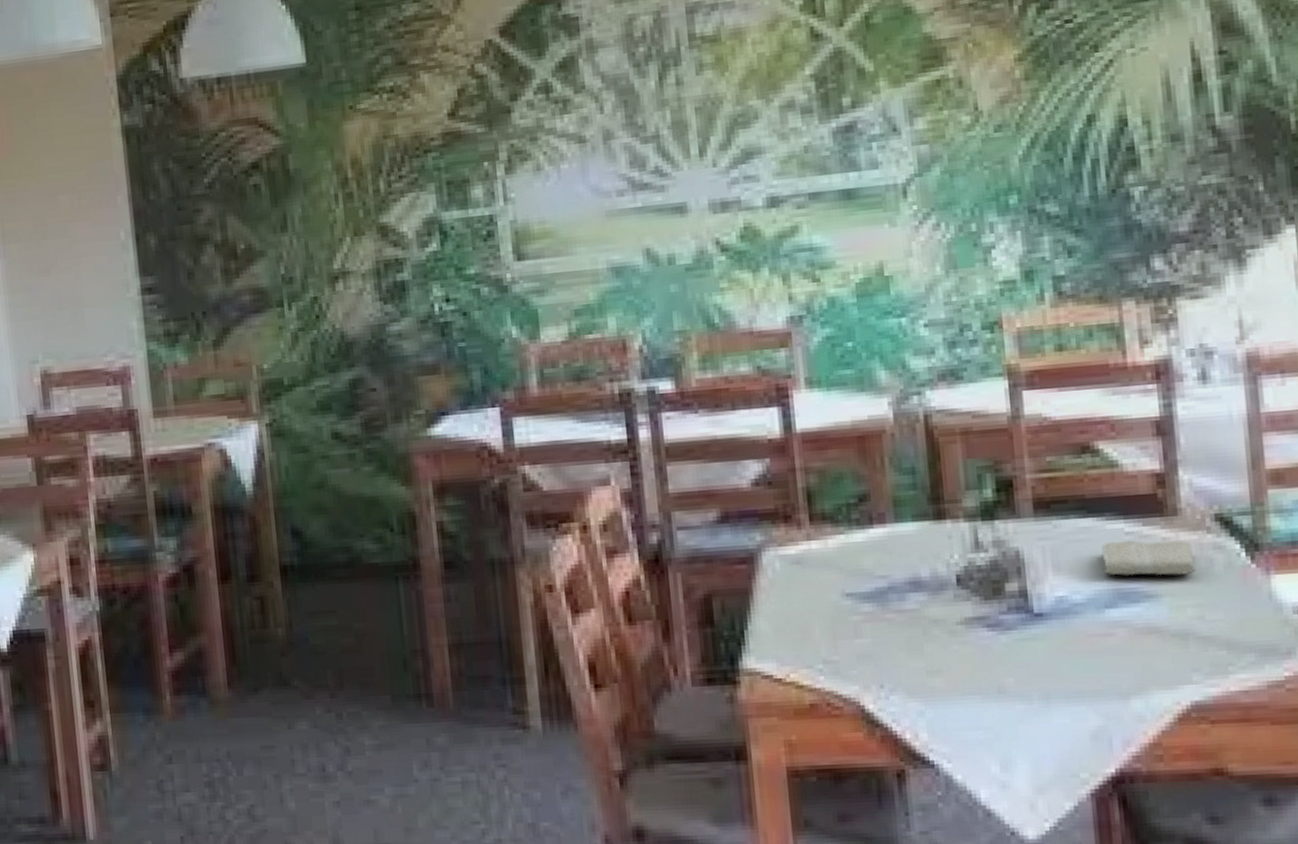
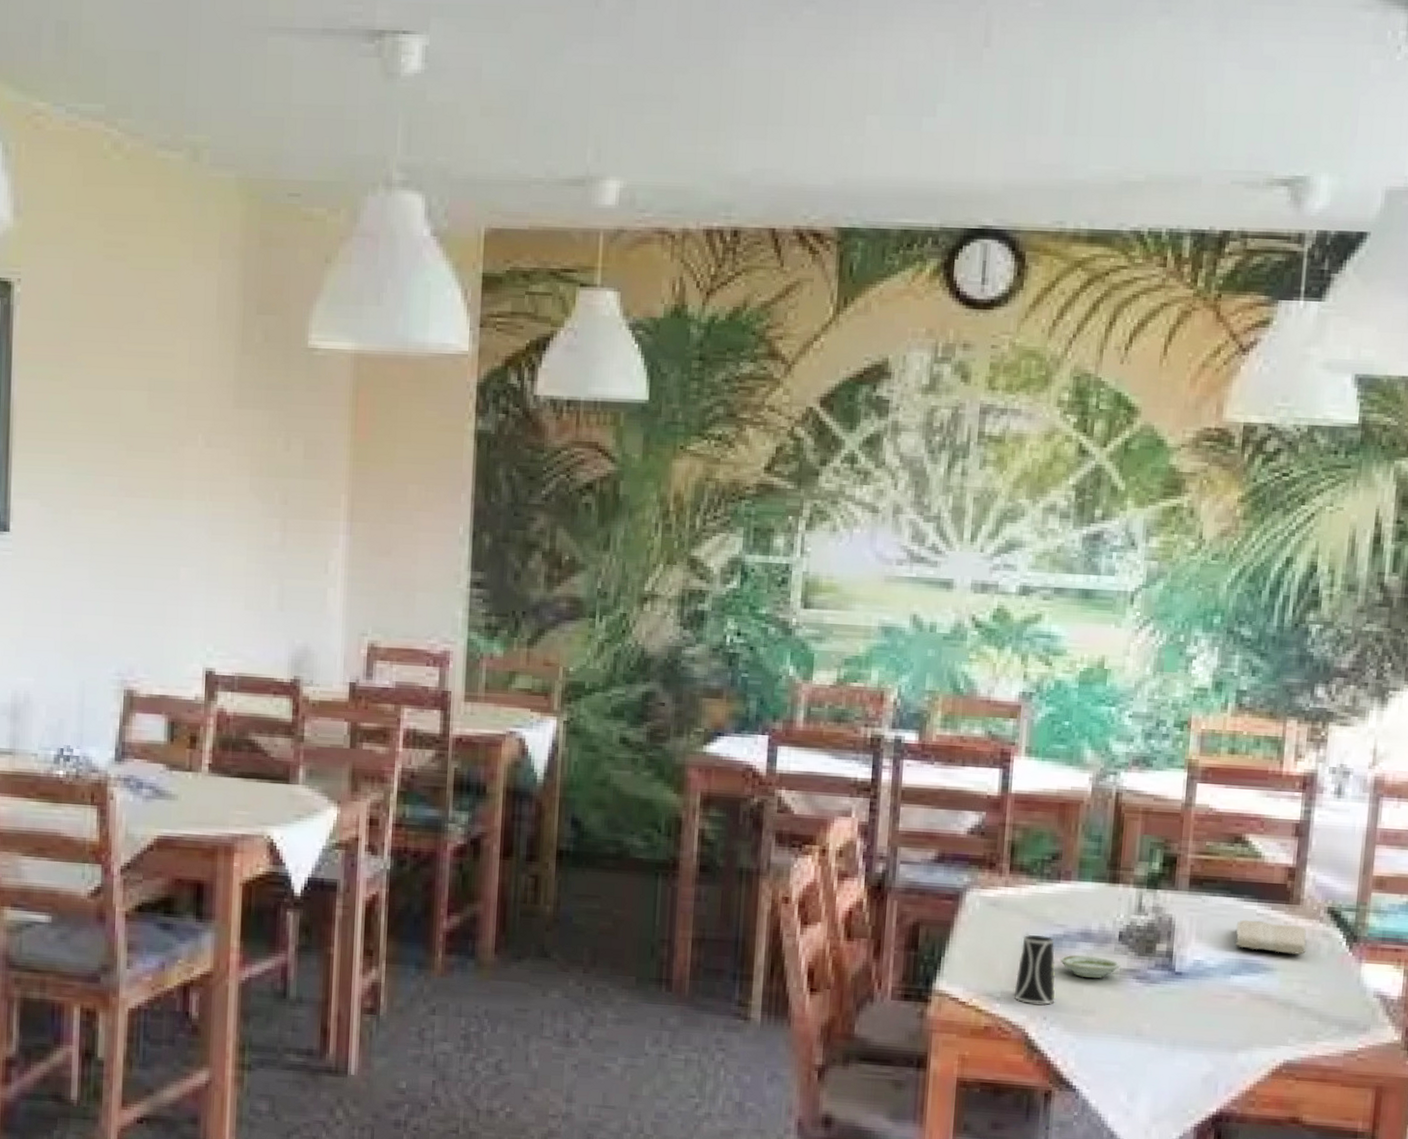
cup: none [838,591,891,672] -> present [1013,935,1055,1005]
saucer: none [888,607,964,633] -> present [1059,954,1120,978]

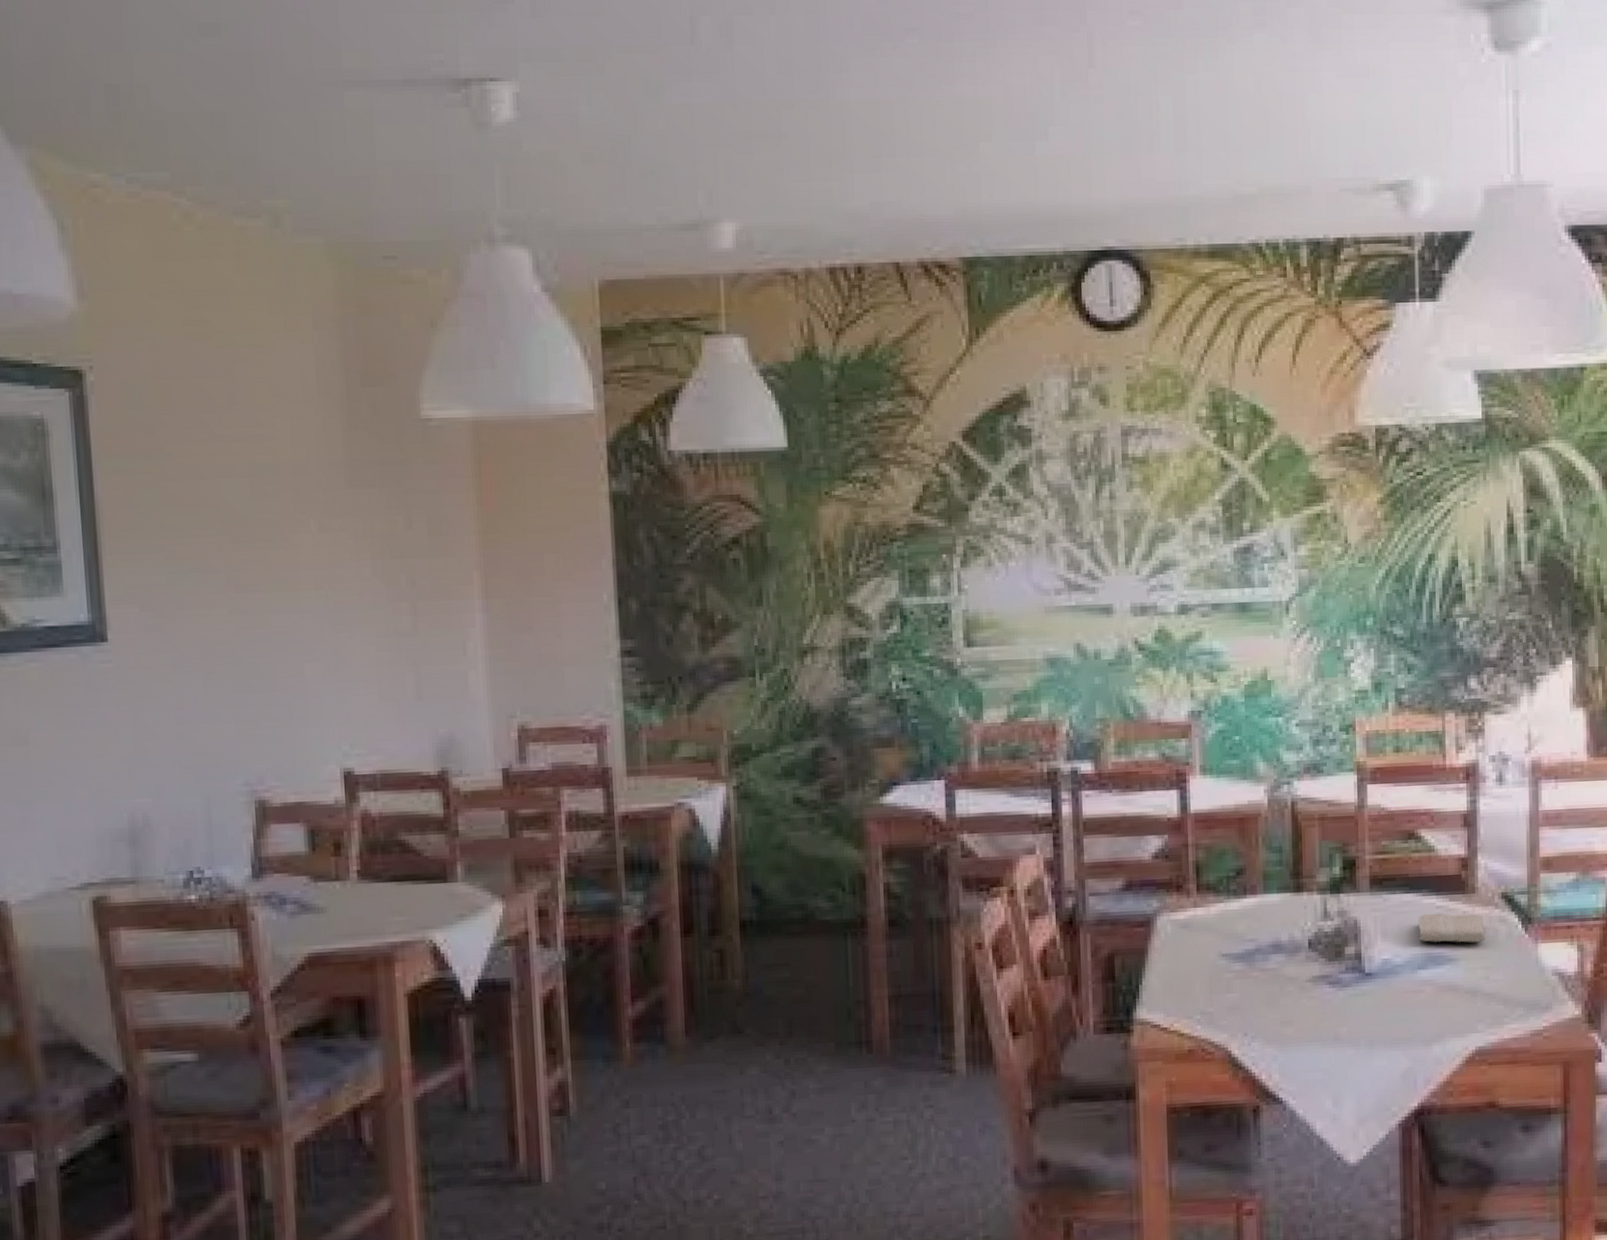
cup: present [1013,935,1055,1005] -> none [1213,952,1254,1022]
saucer: present [1059,954,1120,978] -> none [1254,966,1313,989]

